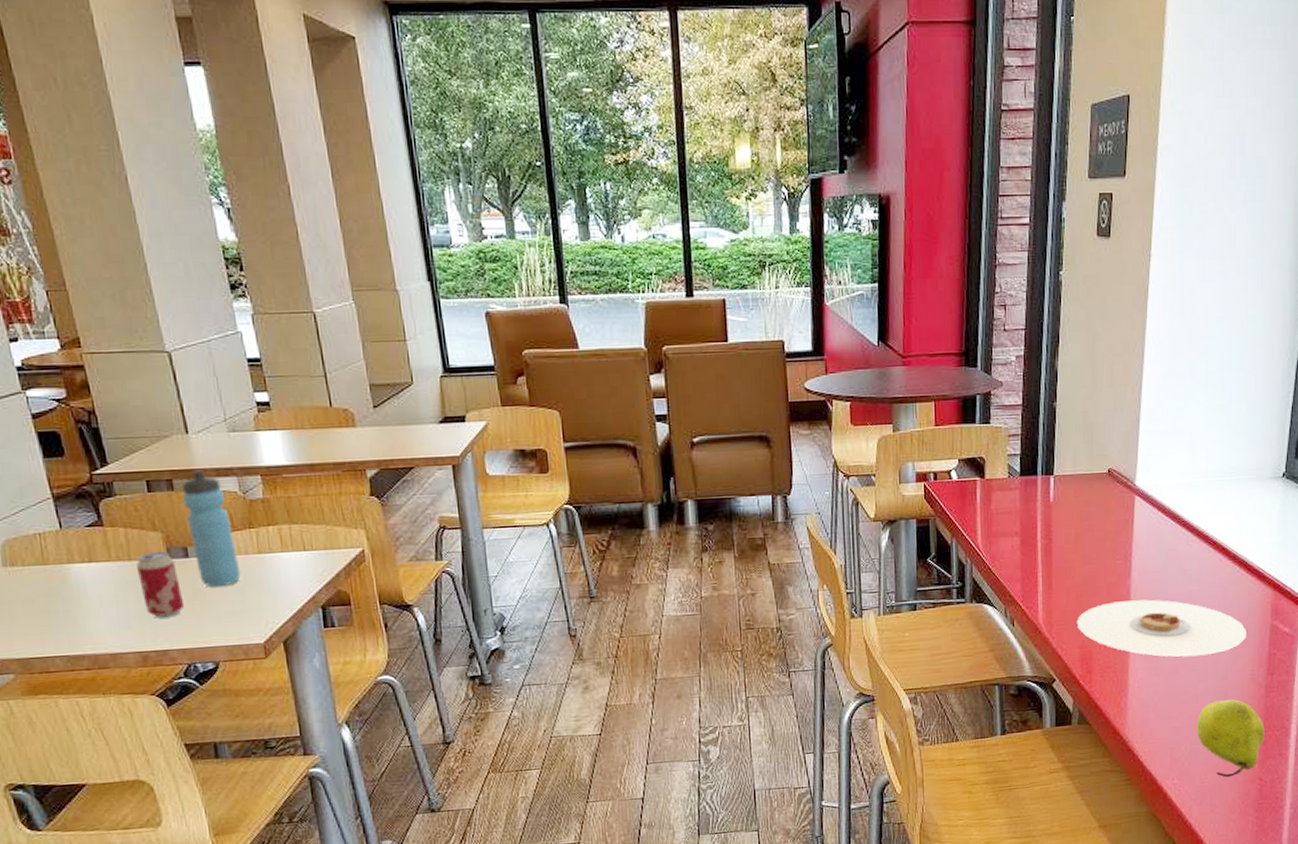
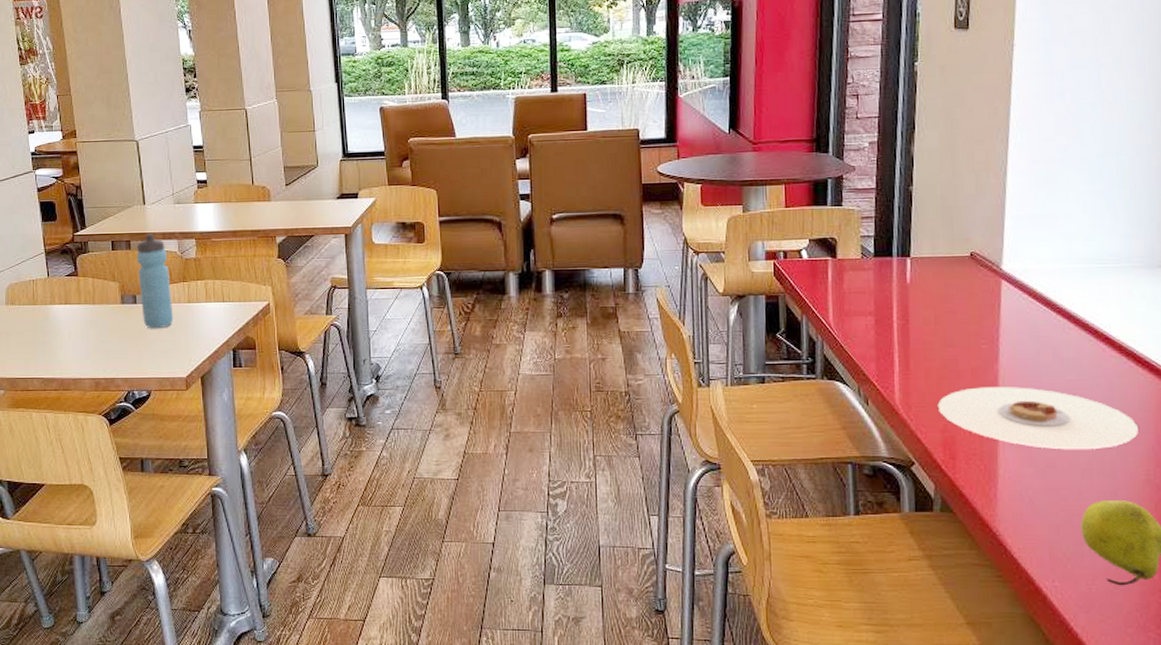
beverage can: present [137,551,185,619] -> none [99,297,130,352]

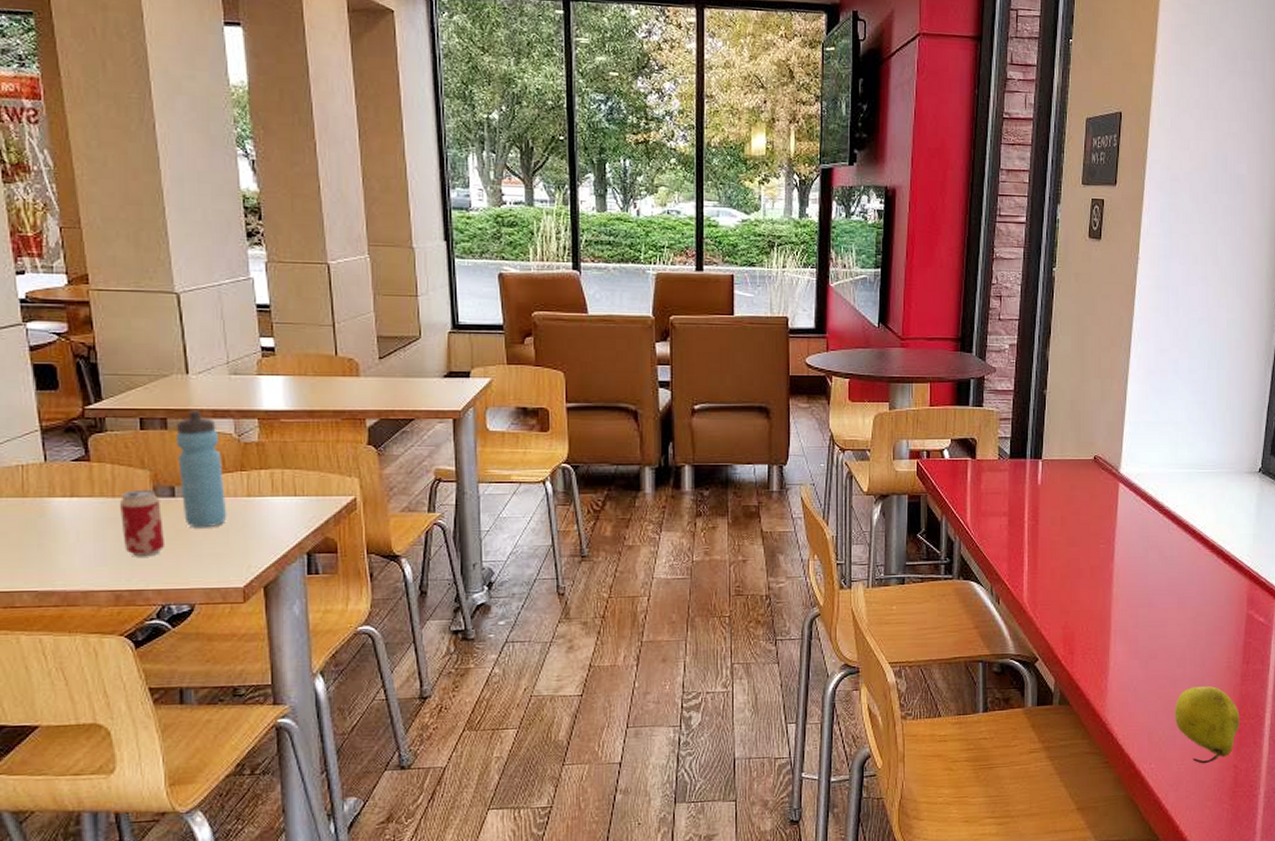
beverage can: none [99,297,130,352] -> present [120,489,166,557]
plate: present [937,387,1138,449] -> none [1060,584,1223,641]

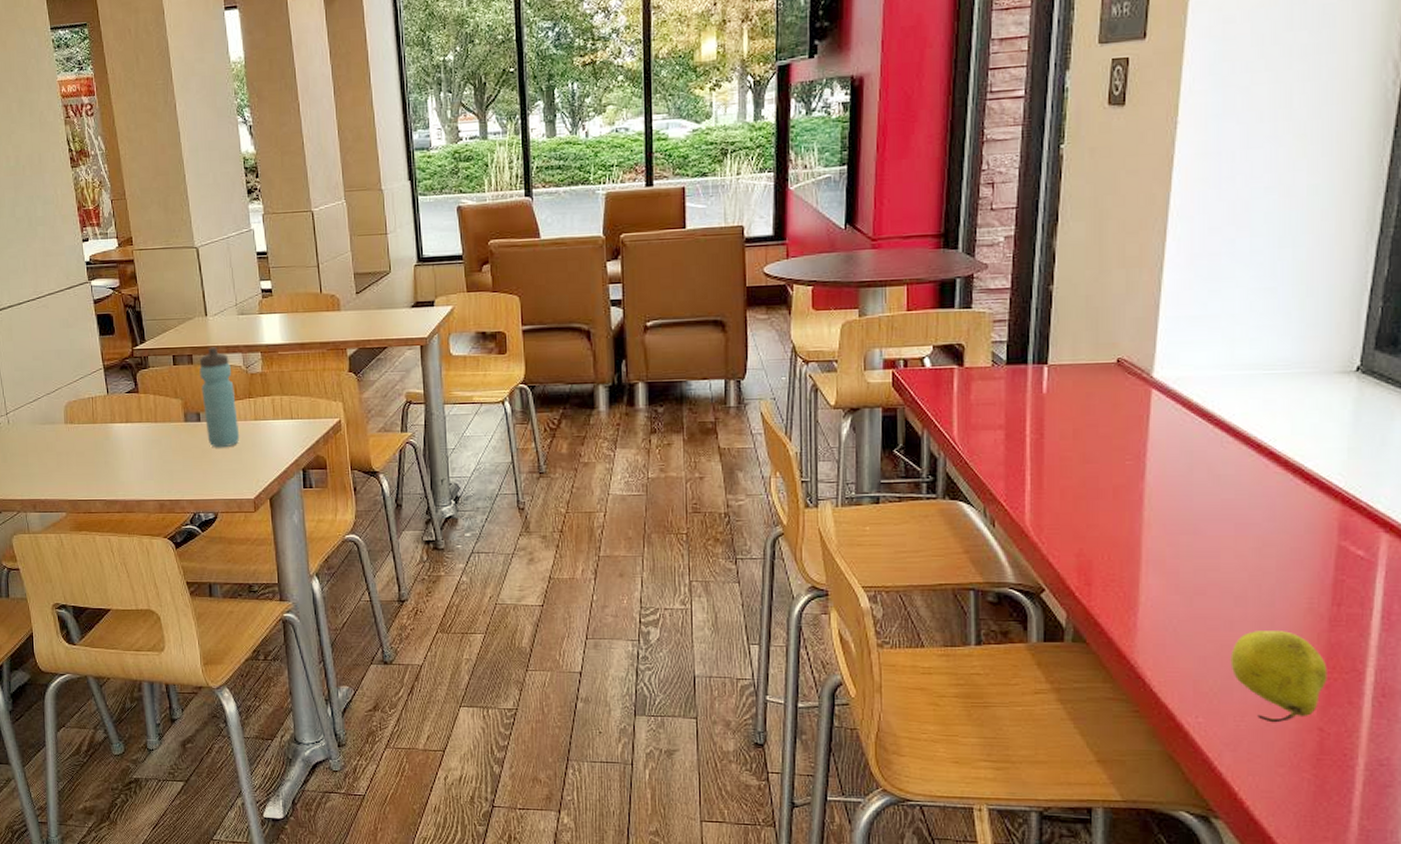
beverage can: present [120,489,166,557] -> none [161,415,195,472]

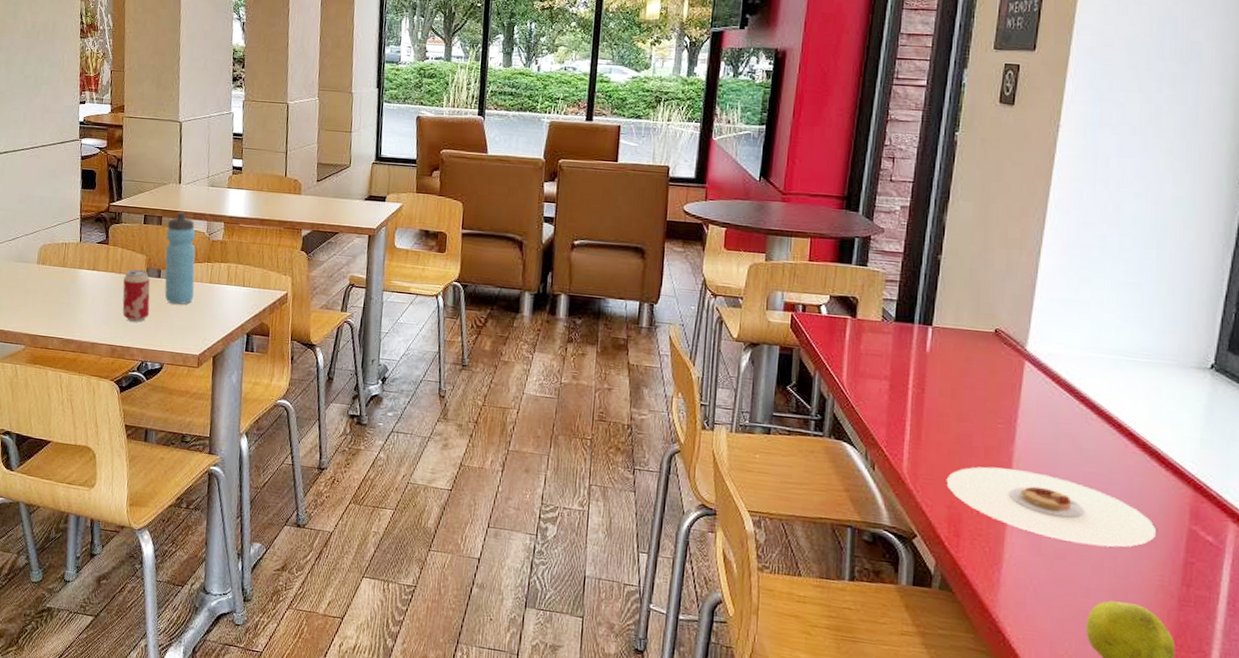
beverage can: none [161,415,195,472] -> present [122,269,150,322]
plate: none [1073,507,1302,575] -> present [946,466,1156,547]

